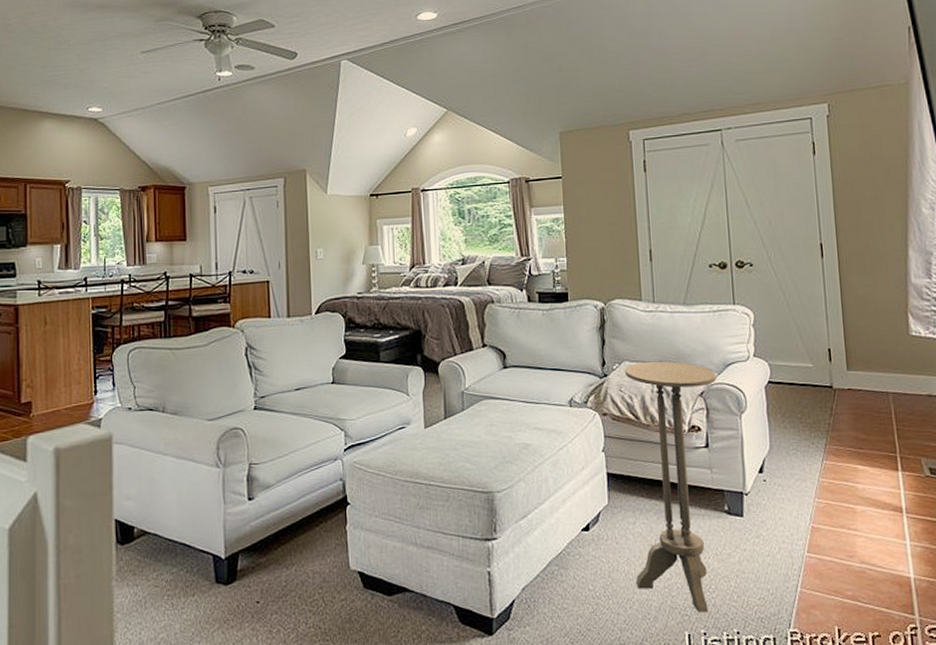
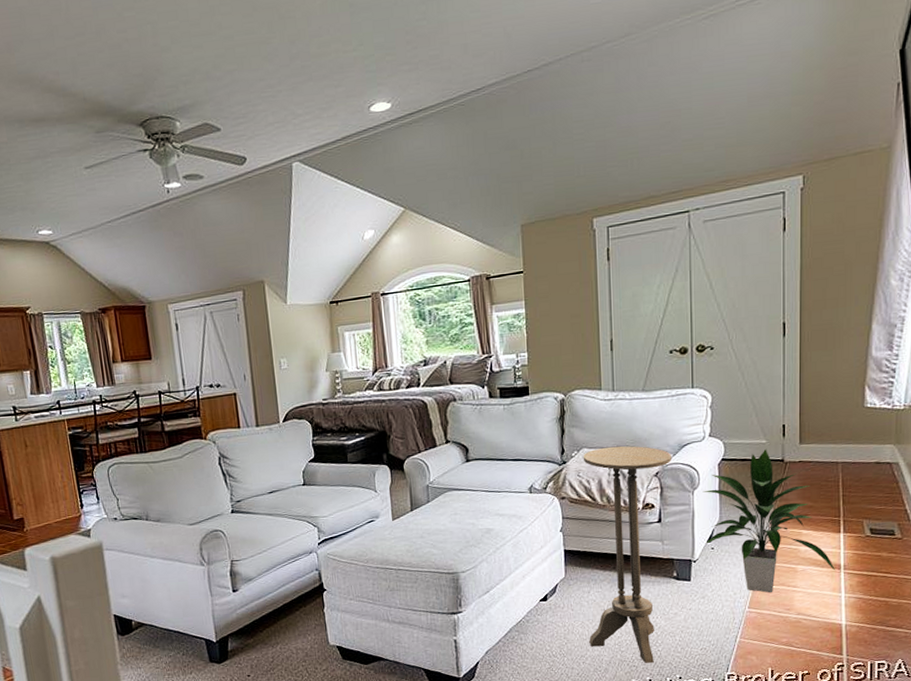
indoor plant: none [750,373,898,536] -> present [702,448,836,593]

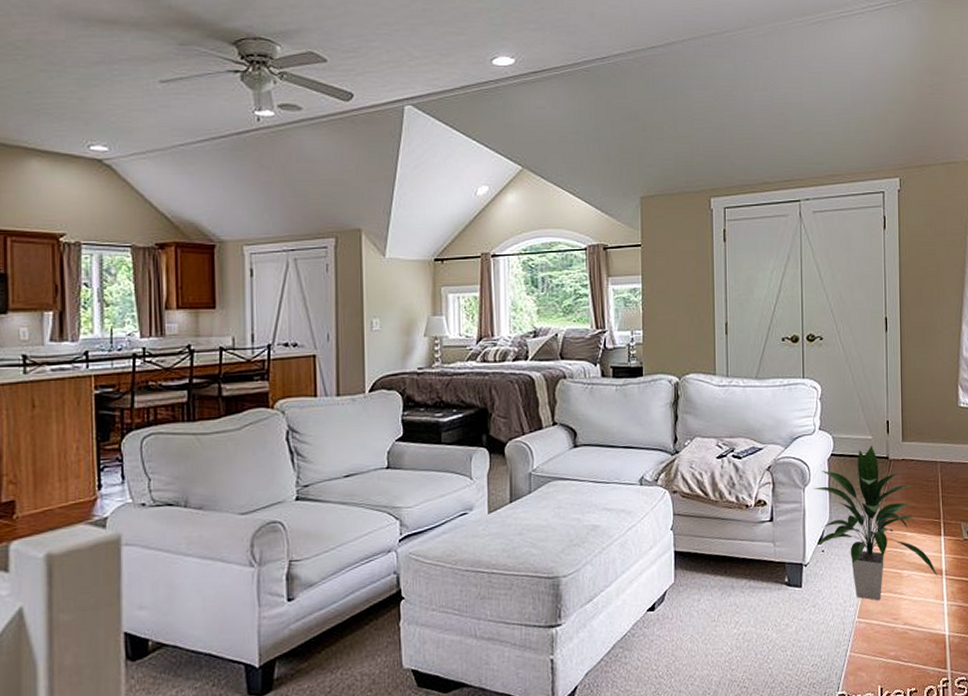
side table: present [583,446,671,663] -> none [696,436,783,683]

